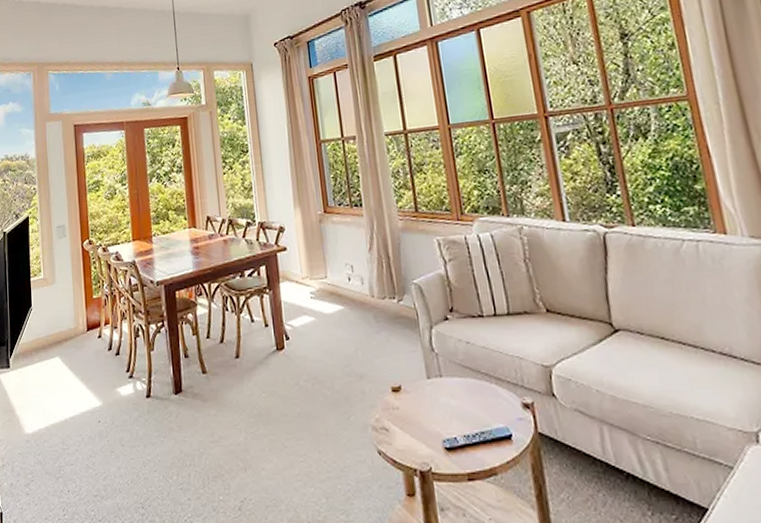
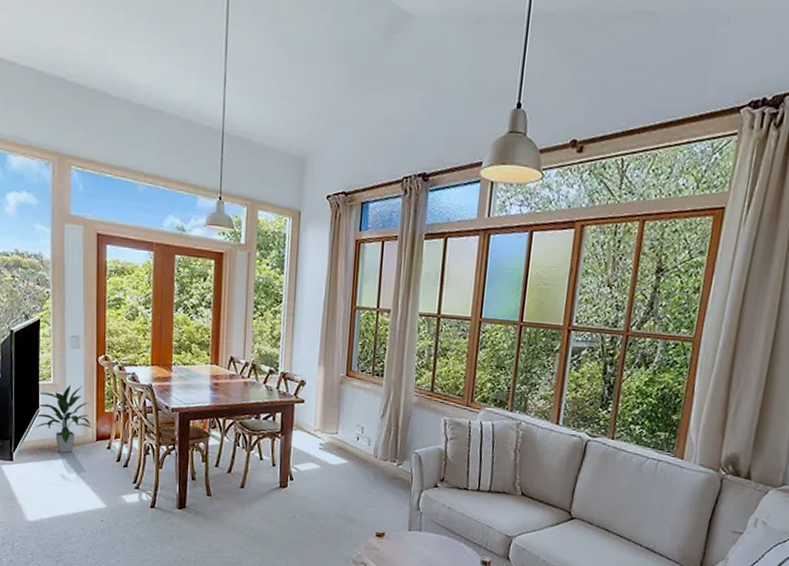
indoor plant: none [29,275,83,350] -> present [35,384,93,453]

